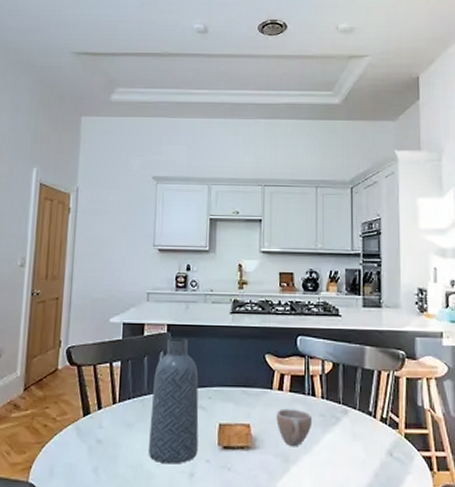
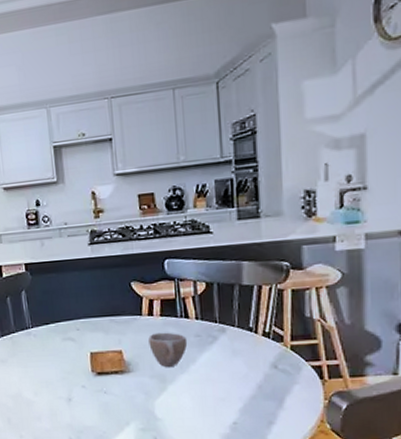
vase: present [149,337,199,464] -> none [19,275,73,392]

